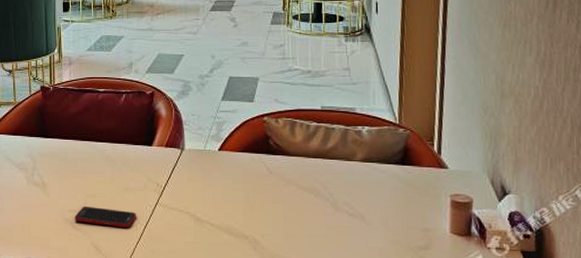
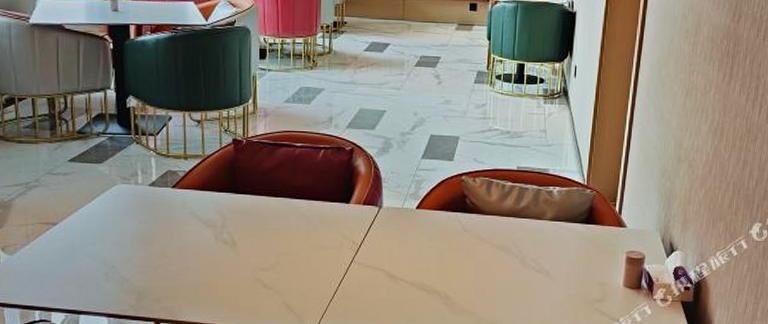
cell phone: present [74,206,137,227] -> none [265,264,331,285]

